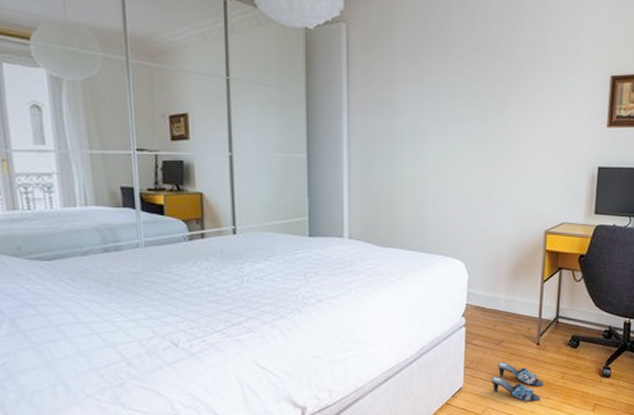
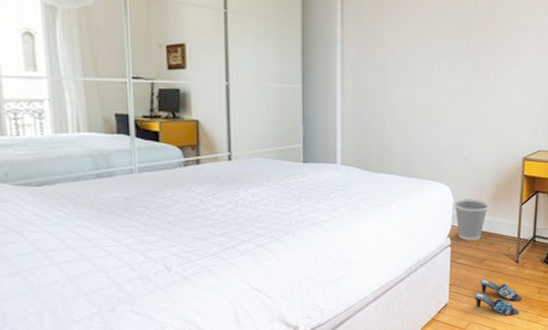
wastebasket: none [469,276,507,321] -> present [454,199,488,241]

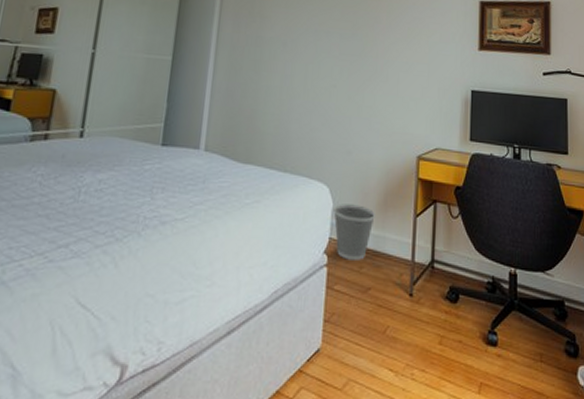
slippers: present [475,279,522,316] -> none [356,317,418,375]

